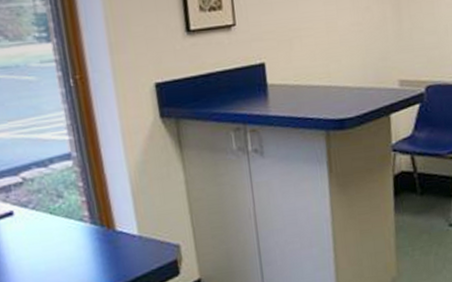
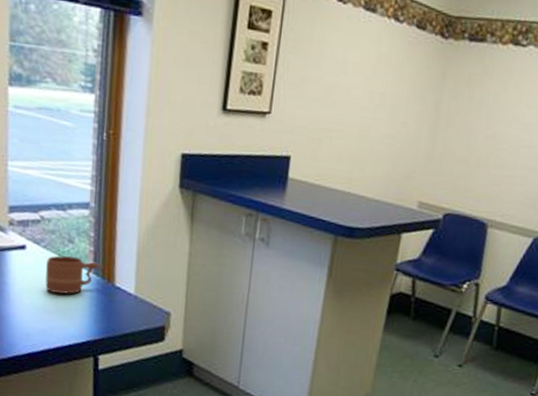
mug: none [38,211,99,253] -> present [45,255,102,294]

